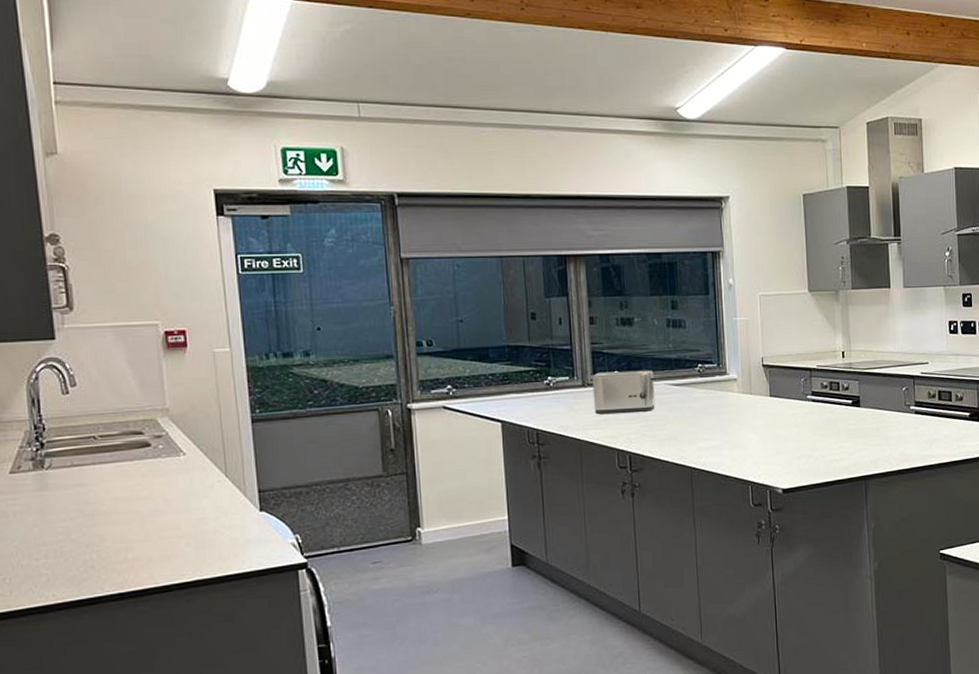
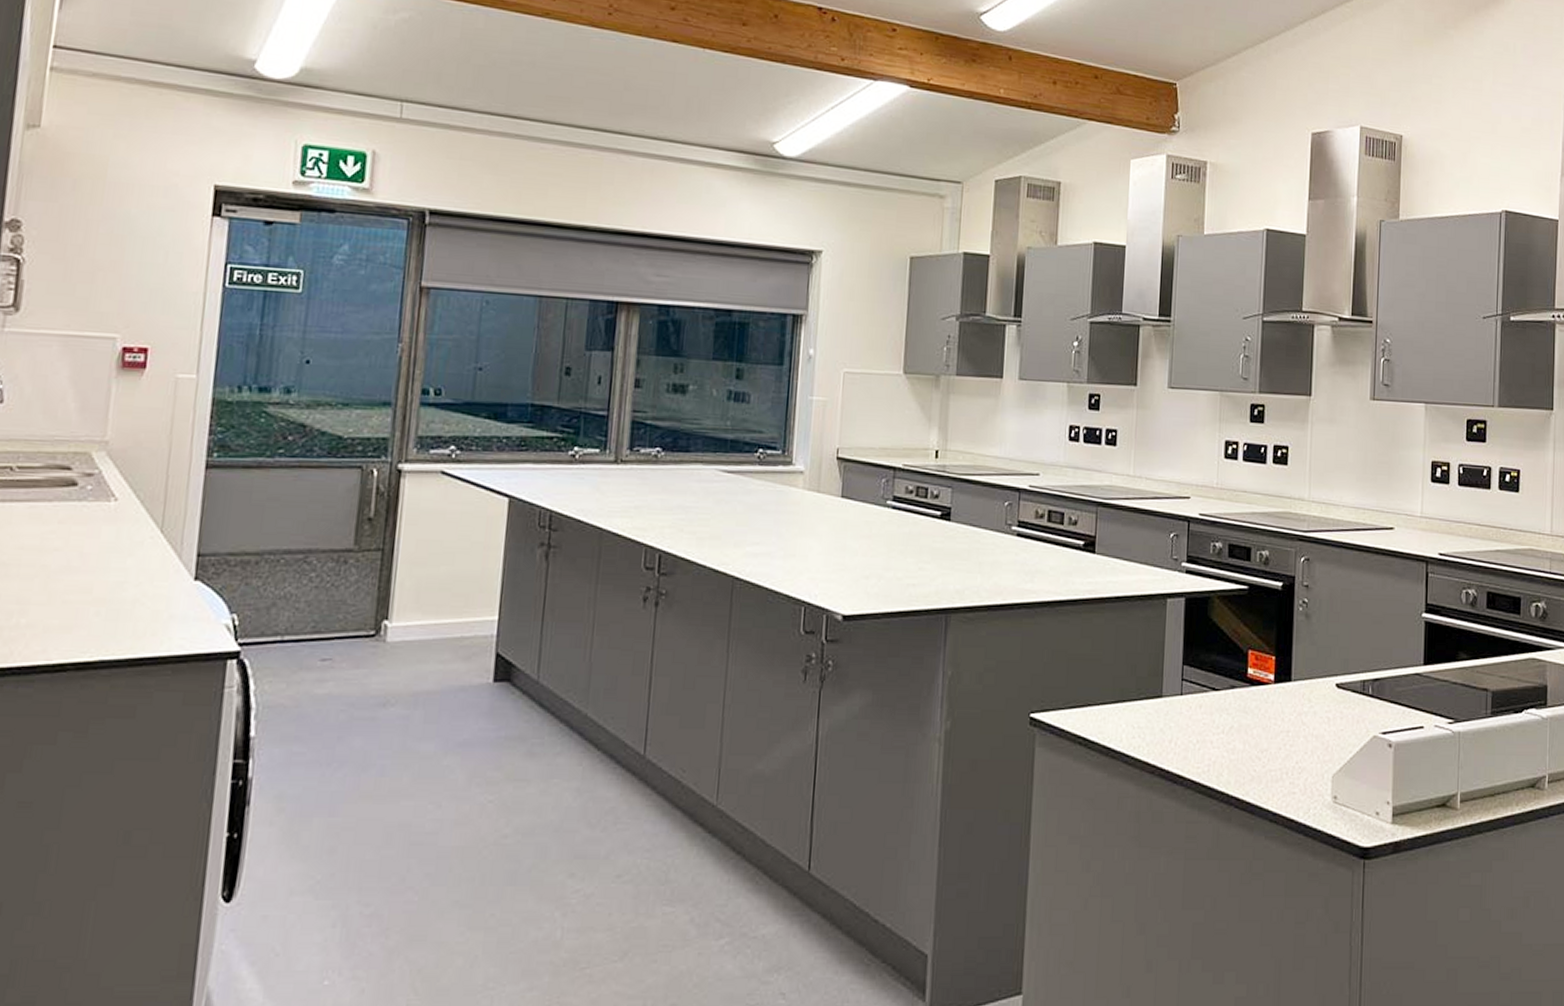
toaster: present [592,370,658,415] -> none [624,447,708,503]

